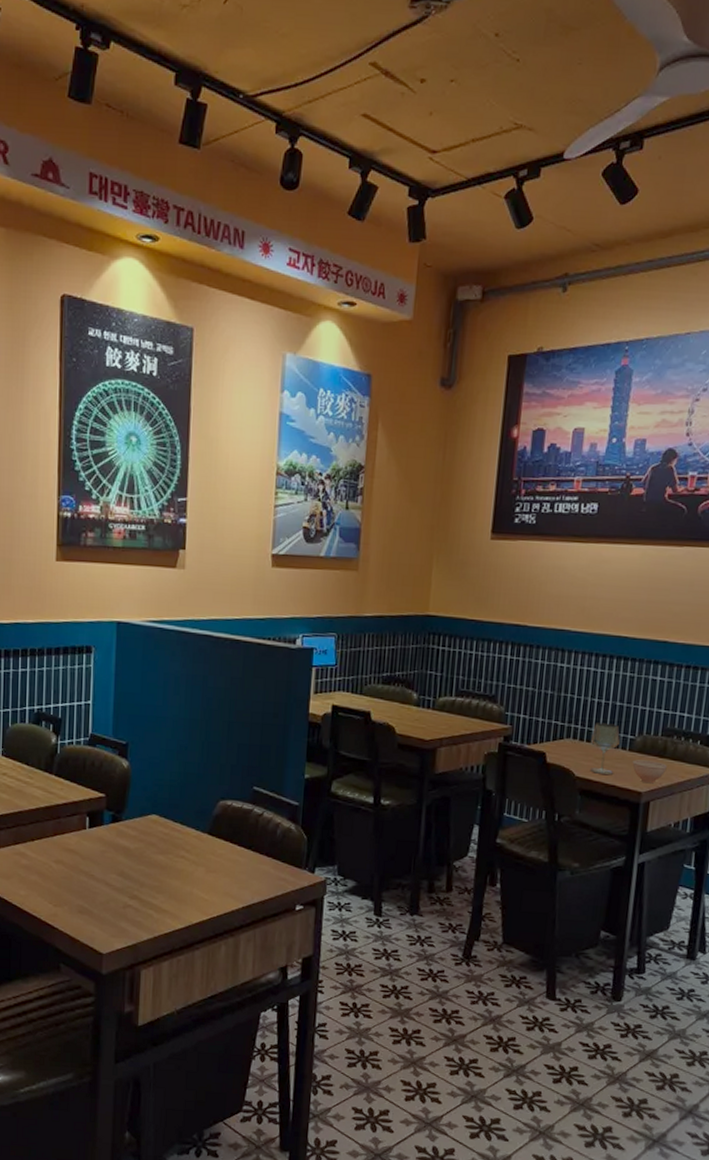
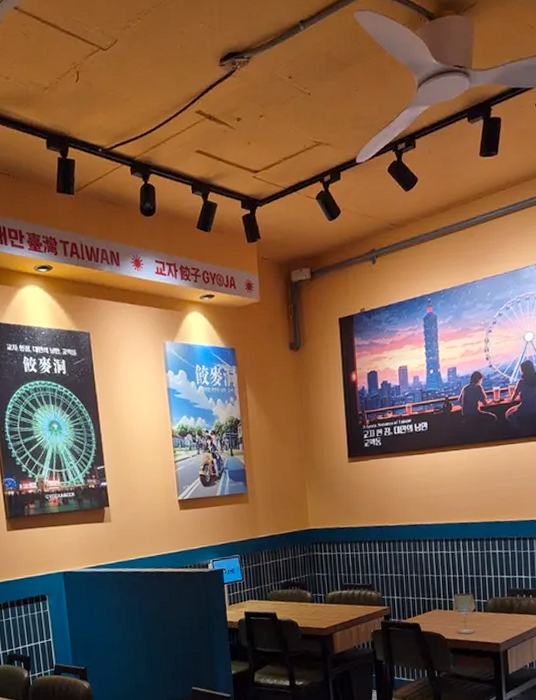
bowl: present [632,759,667,784] -> none [488,617,516,636]

